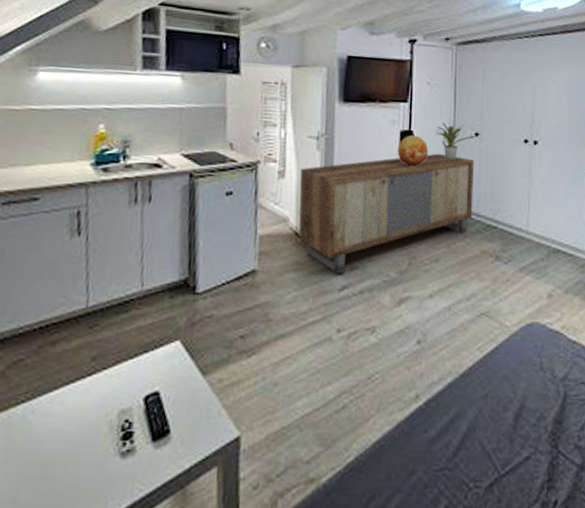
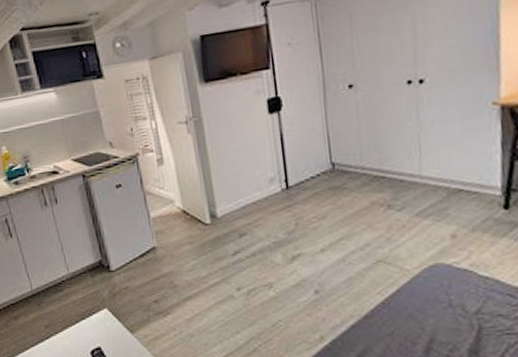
sideboard: present [298,153,474,275] -> none [176,113,357,242]
decorative sphere: present [397,134,428,166] -> none [266,100,300,132]
potted plant: present [435,123,474,161] -> none [304,79,348,120]

